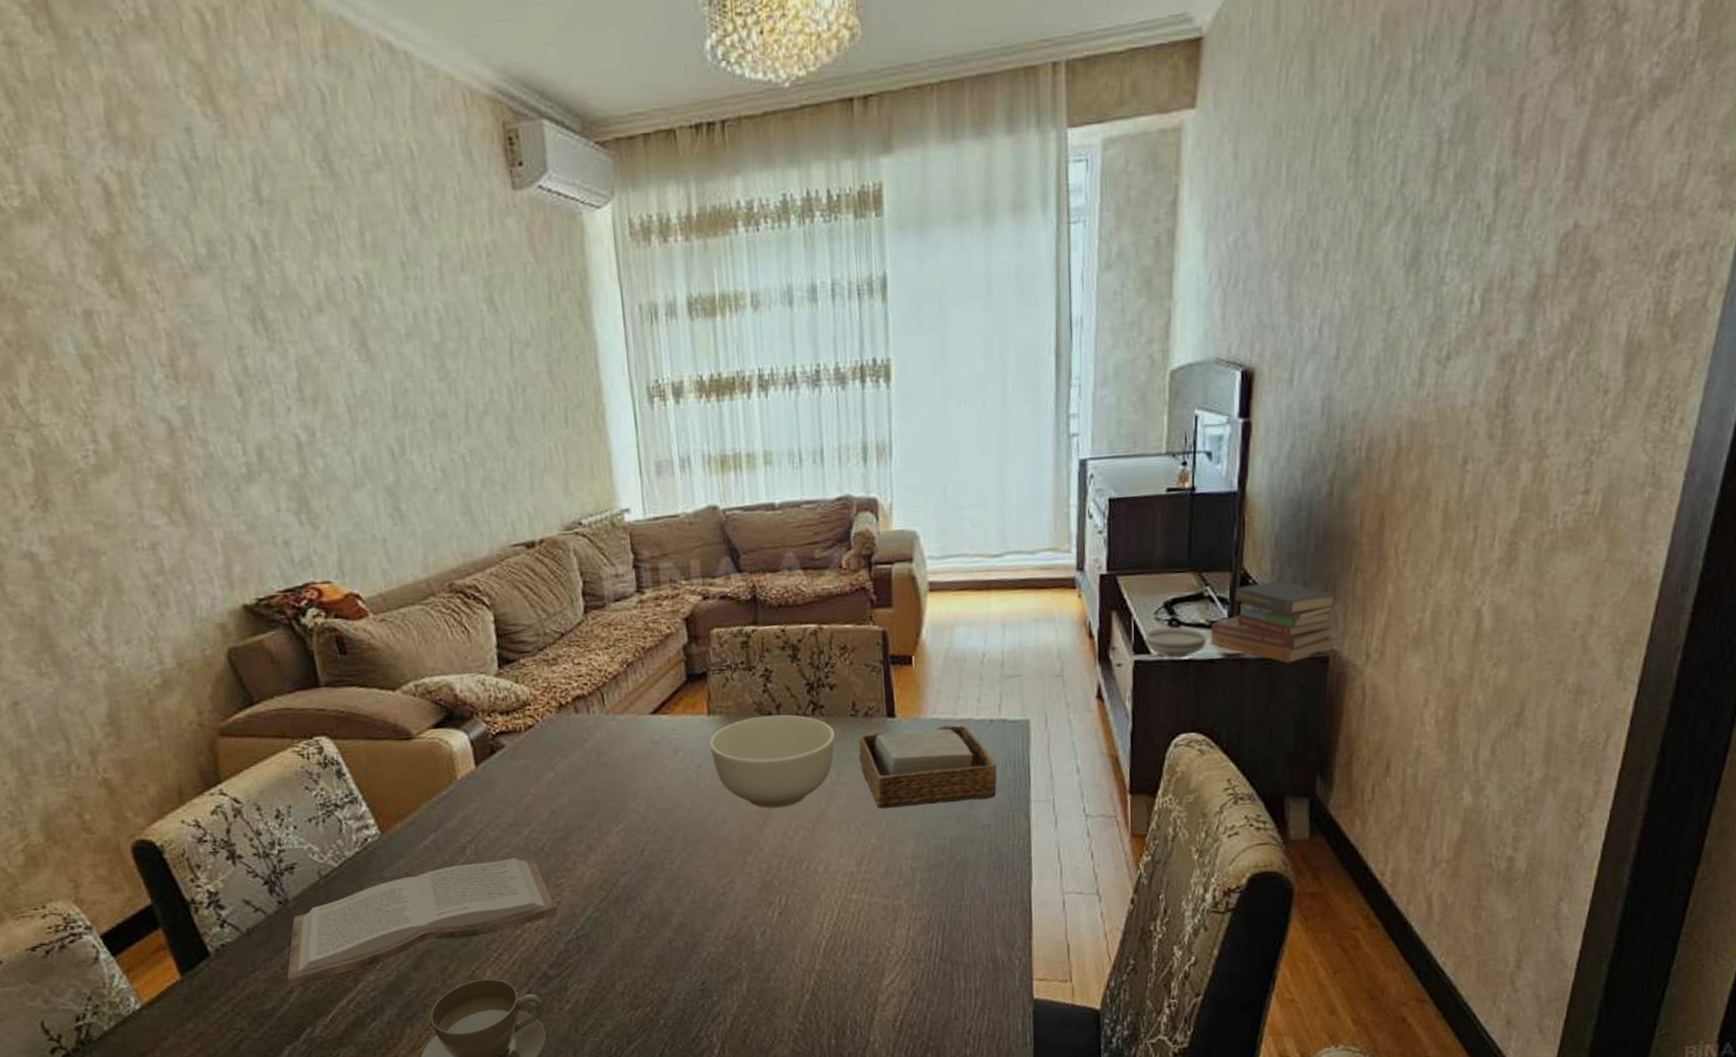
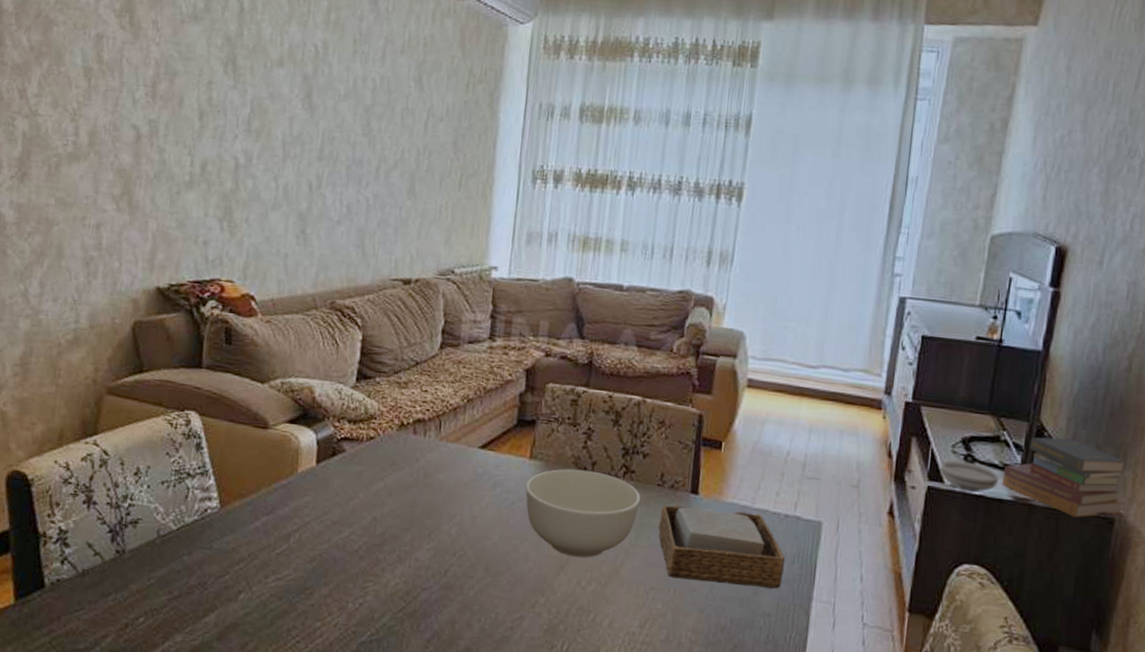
book: present [287,857,557,986] -> none [105,550,358,632]

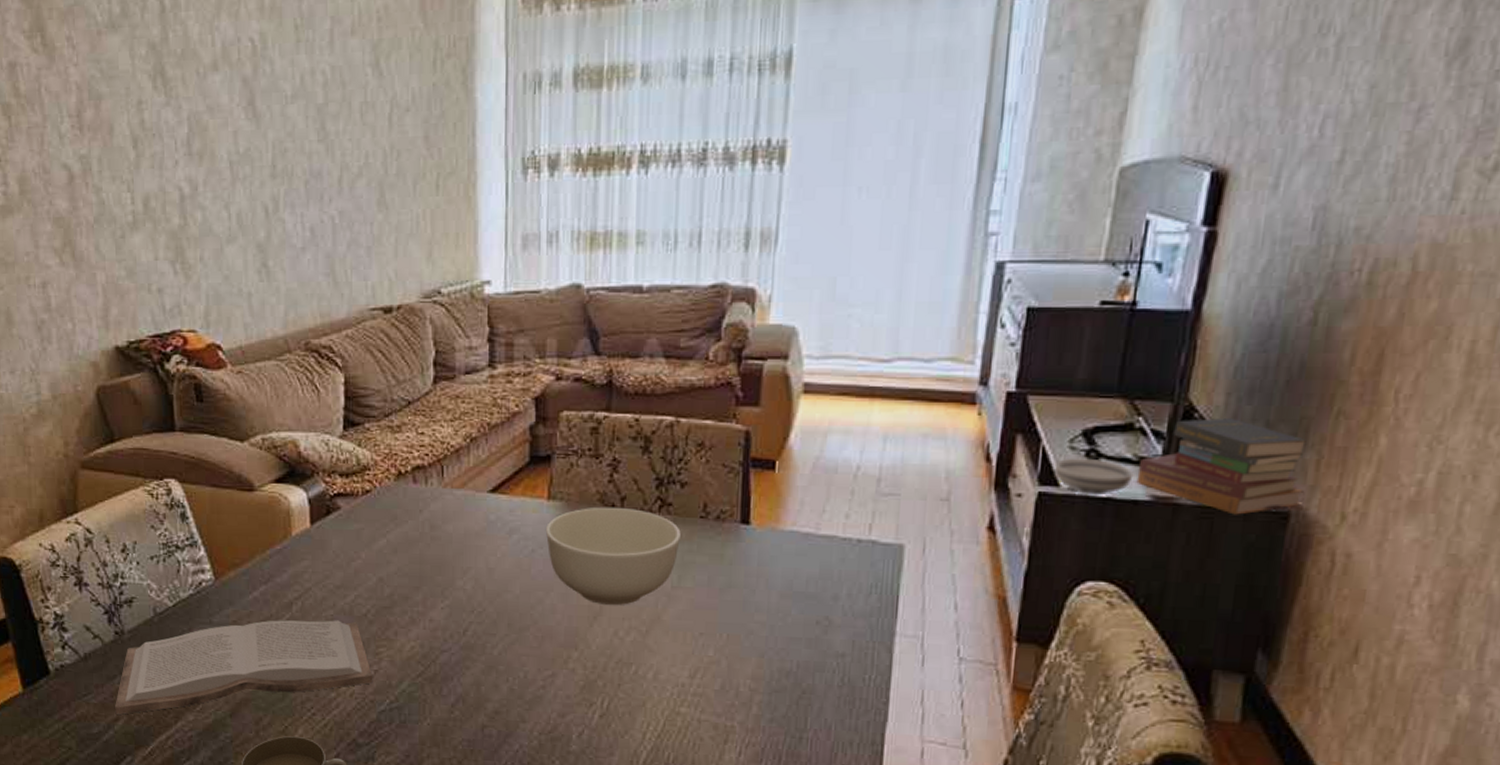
book: none [105,550,358,632] -> present [115,620,373,715]
napkin holder: present [658,505,785,589] -> none [705,539,860,626]

